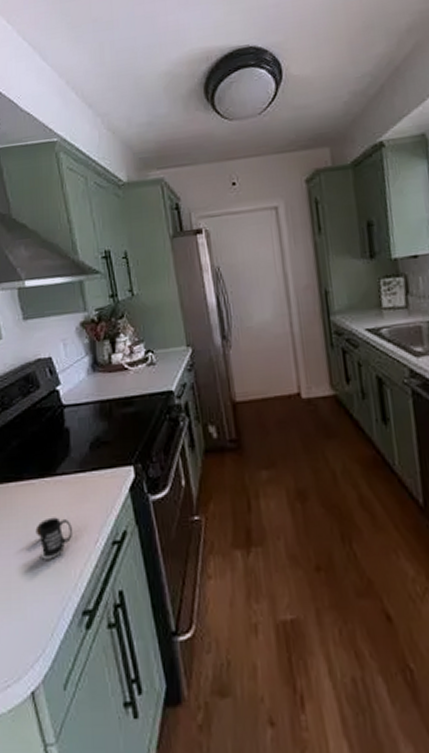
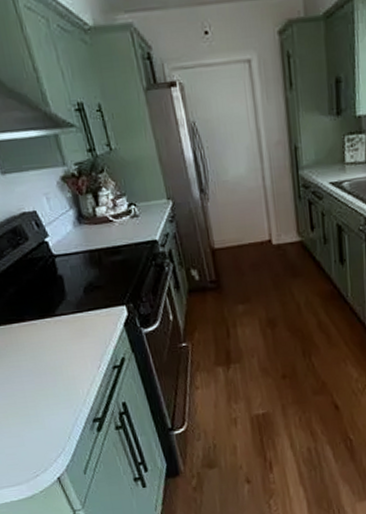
mug: present [35,517,72,560] -> none [43,350,77,384]

